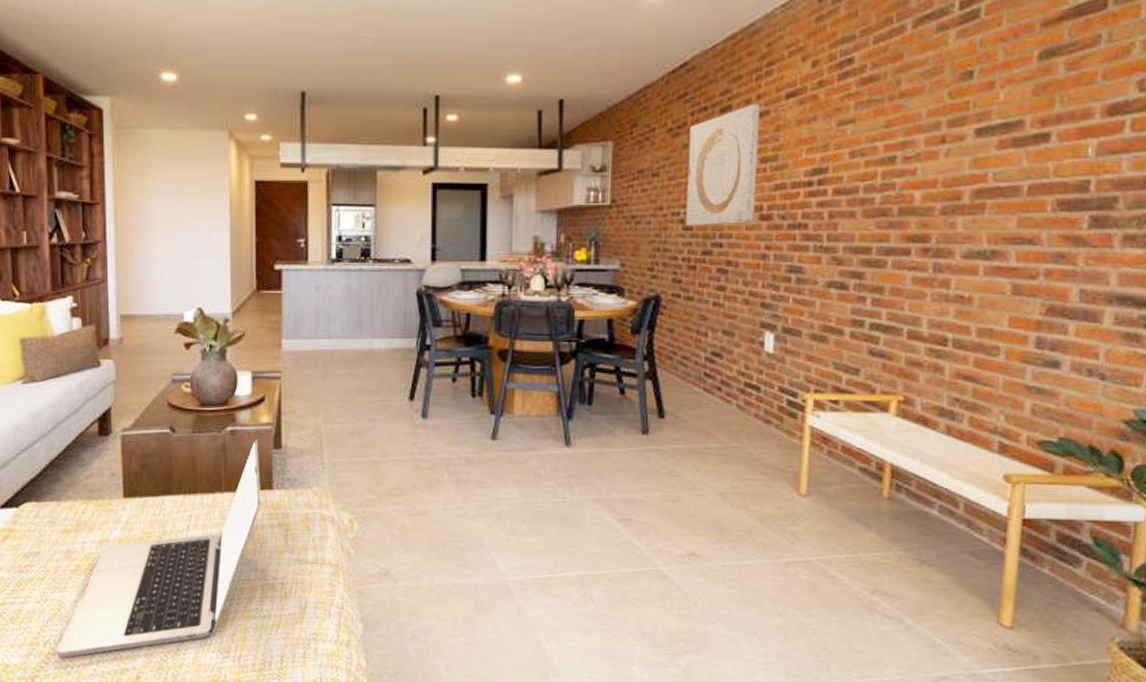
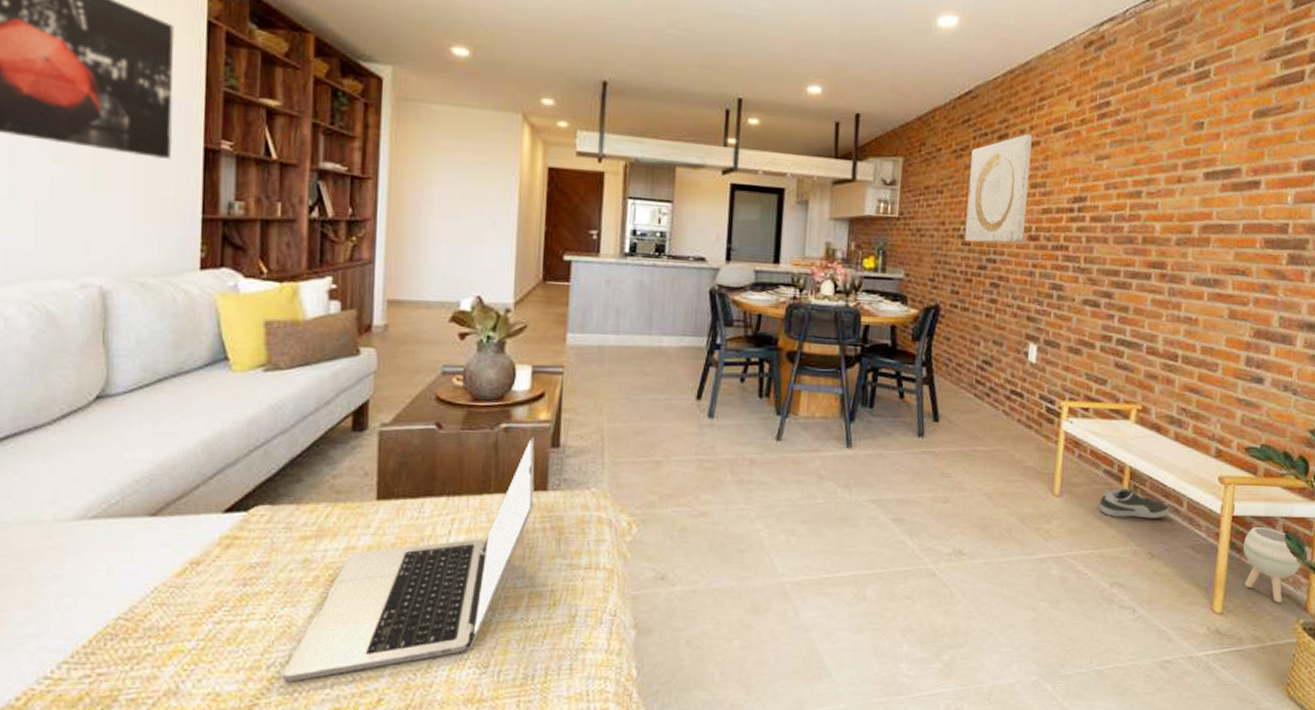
shoe: none [853,486,942,522] -> present [1098,487,1170,519]
planter: none [1038,532,1116,618] -> present [1243,527,1301,603]

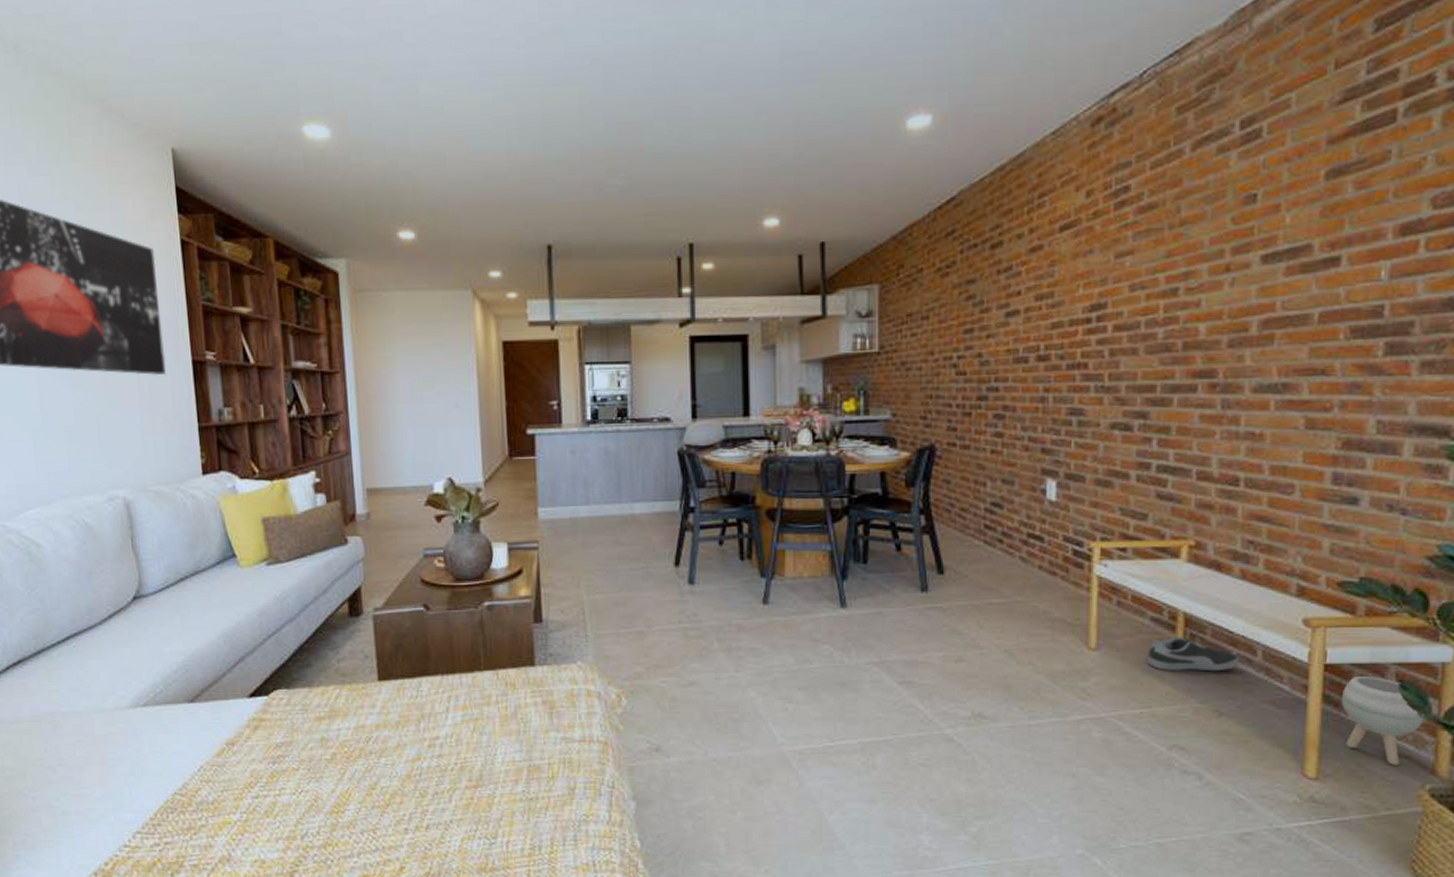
laptop: present [282,436,535,683] -> none [315,612,524,851]
wall art: present [964,134,1032,243] -> none [958,238,1033,371]

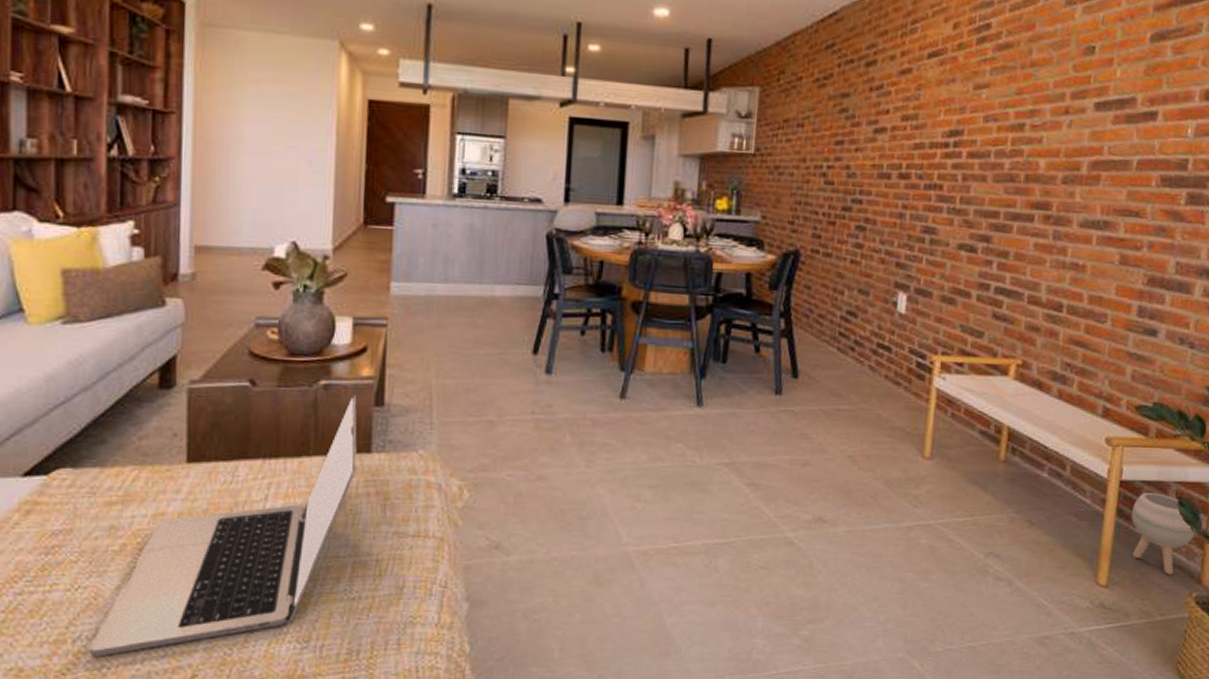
laptop: none [315,612,524,851] -> present [89,394,358,657]
shoe: present [1146,636,1240,672] -> none [972,449,1052,484]

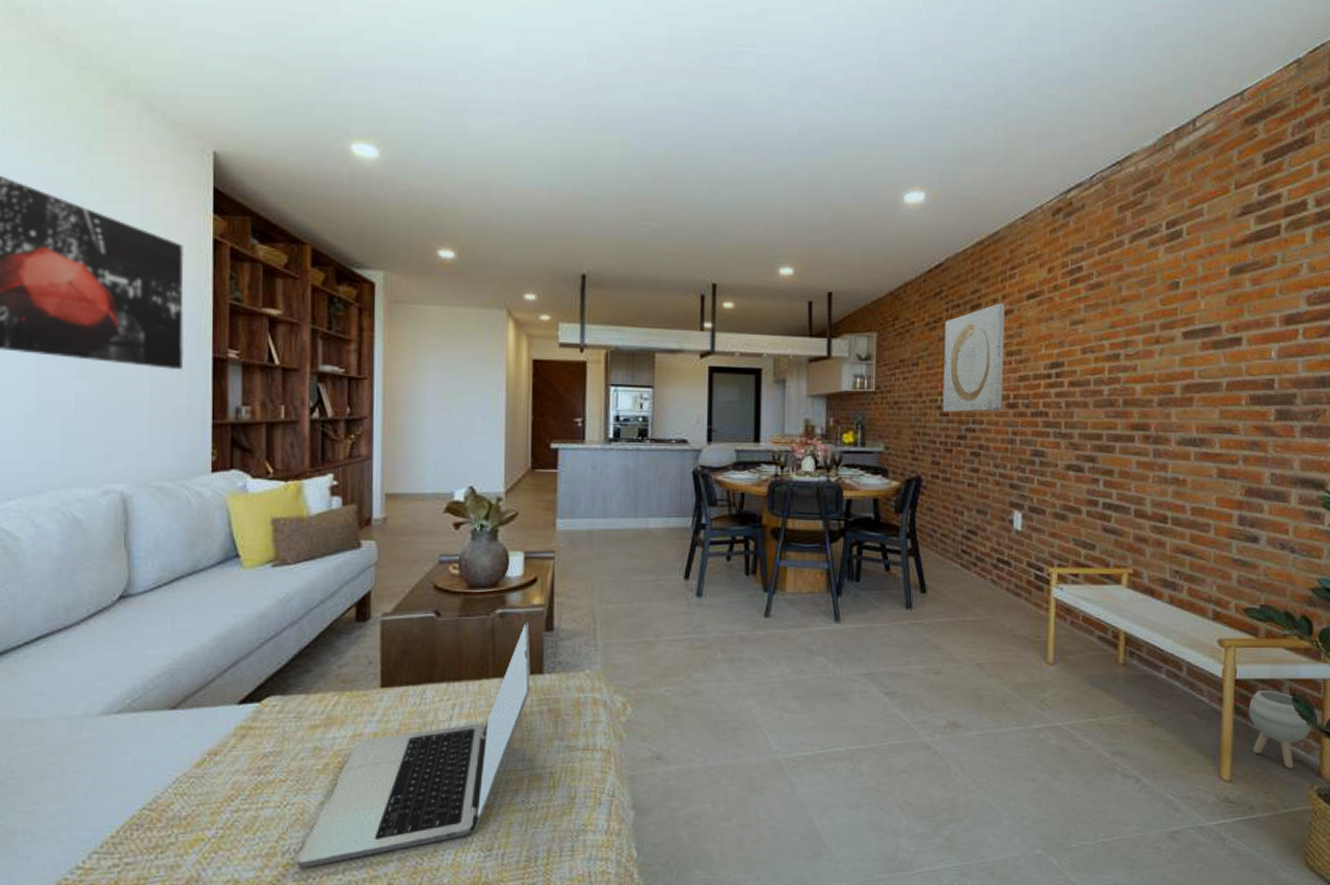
wall art: none [827,60,904,181] -> present [942,303,1005,413]

